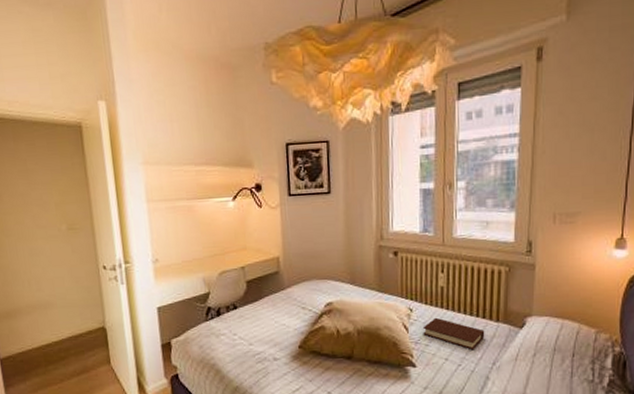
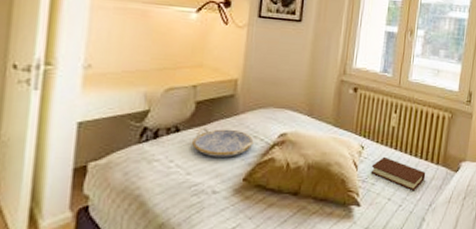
serving tray: none [249,303,303,329] -> present [192,128,254,157]

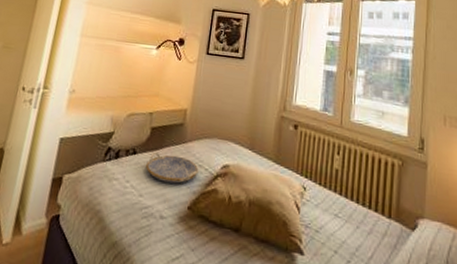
book: present [370,156,426,191] -> none [314,201,377,247]

